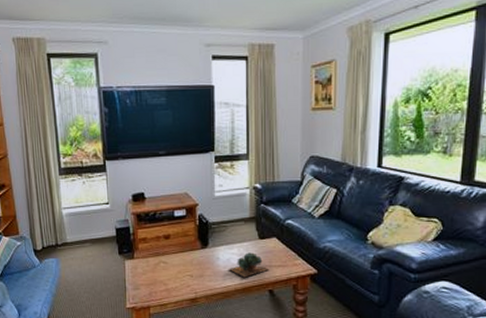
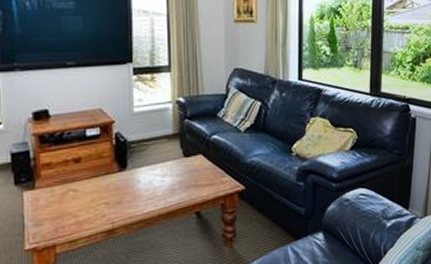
succulent plant: present [228,252,269,278] -> none [150,172,196,201]

